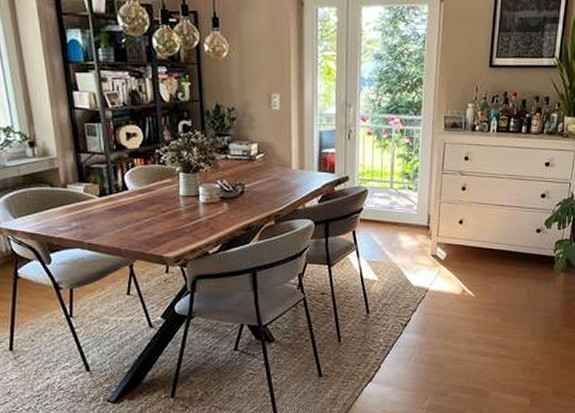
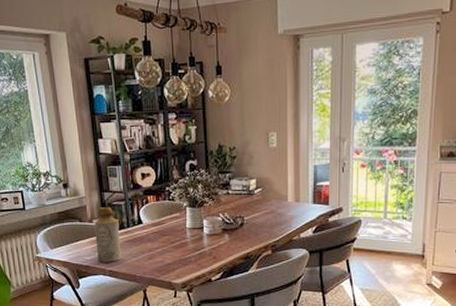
bottle: none [69,170,102,234] -> present [94,207,121,262]

